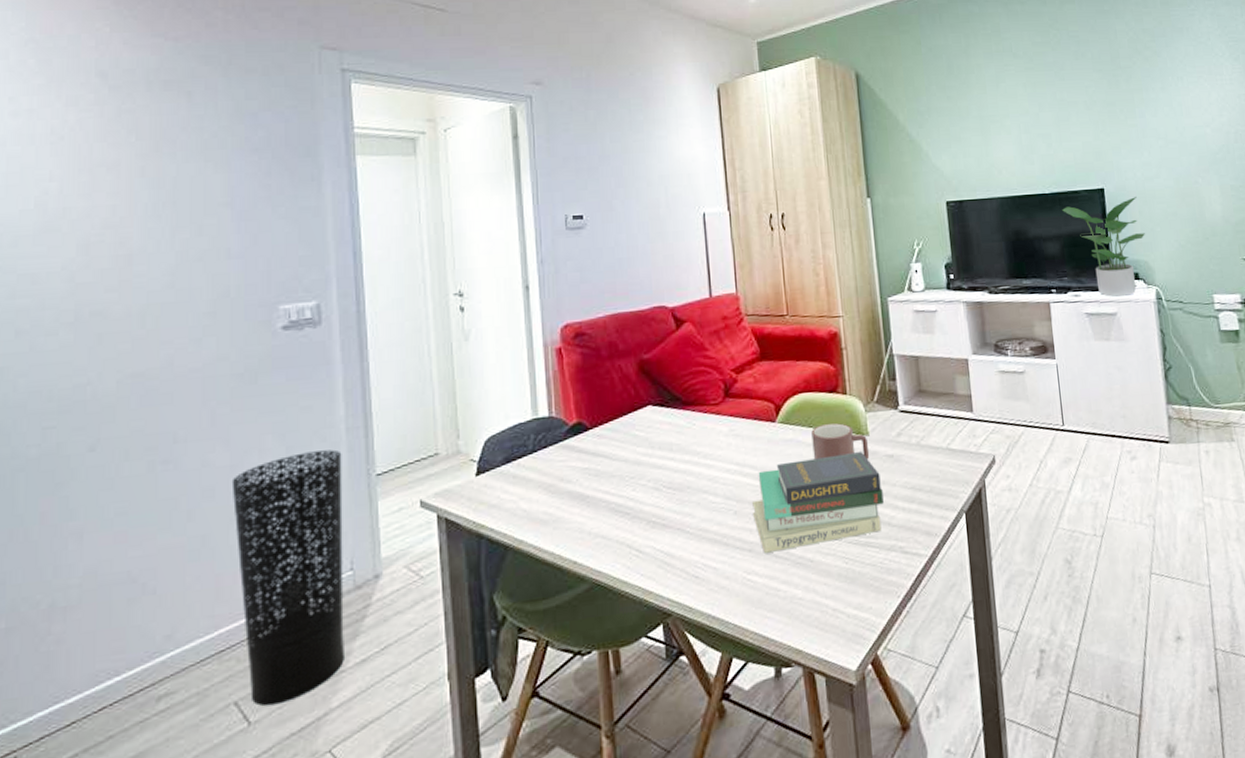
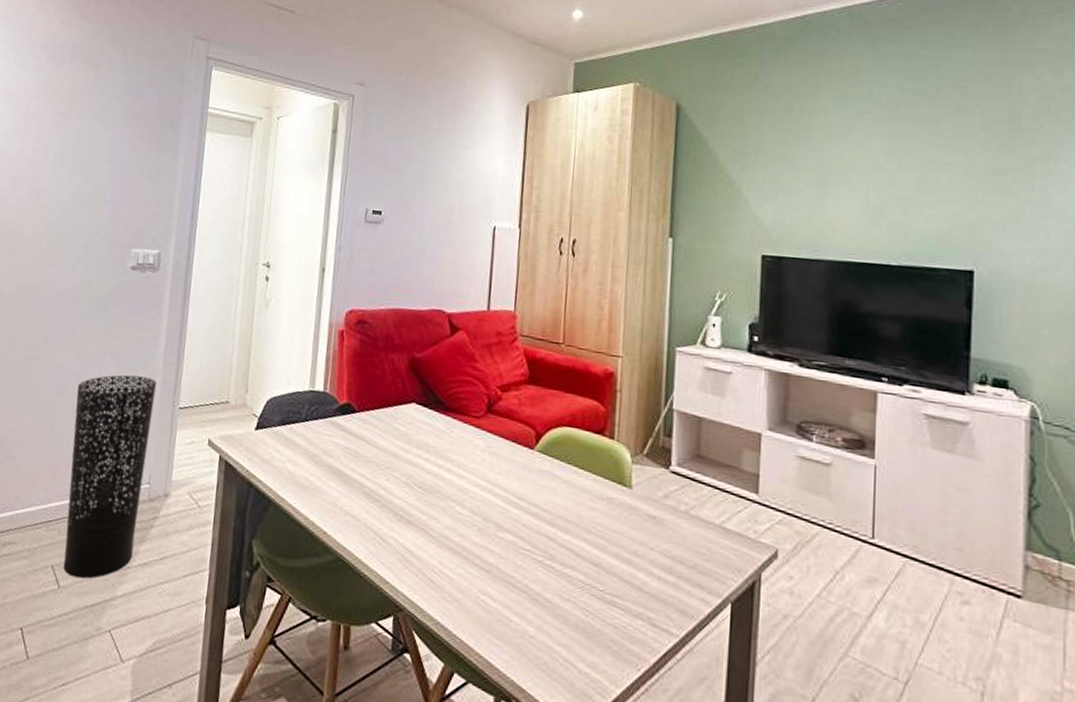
books: present [752,452,884,553] -> none [496,493,638,594]
mug: present [811,423,870,460] -> none [567,464,630,515]
potted plant: present [1062,197,1146,298] -> none [911,284,1027,406]

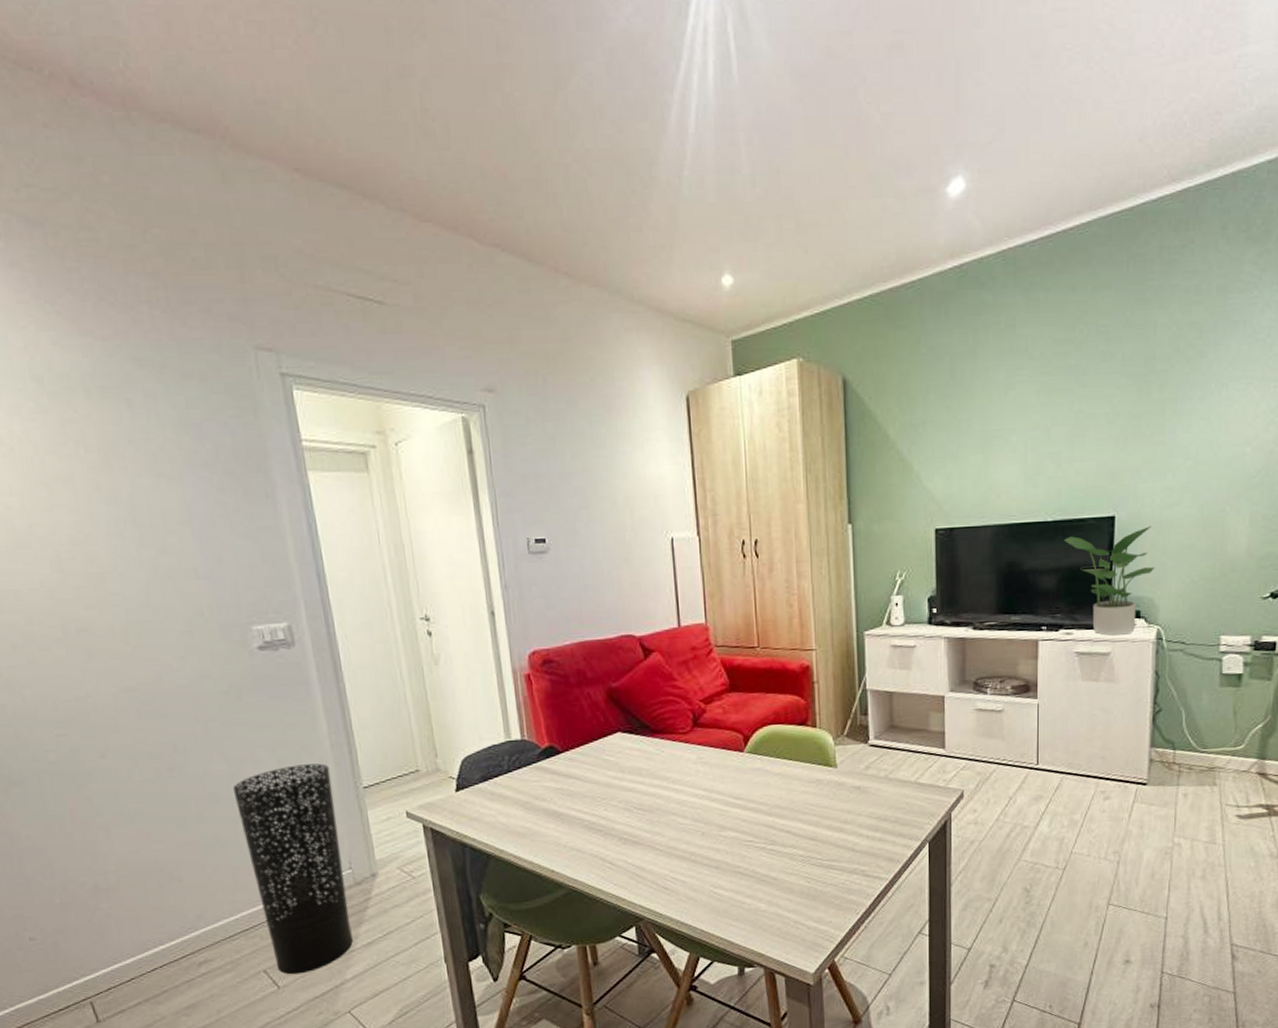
potted plant: none [911,284,1027,406] -> present [1064,526,1156,637]

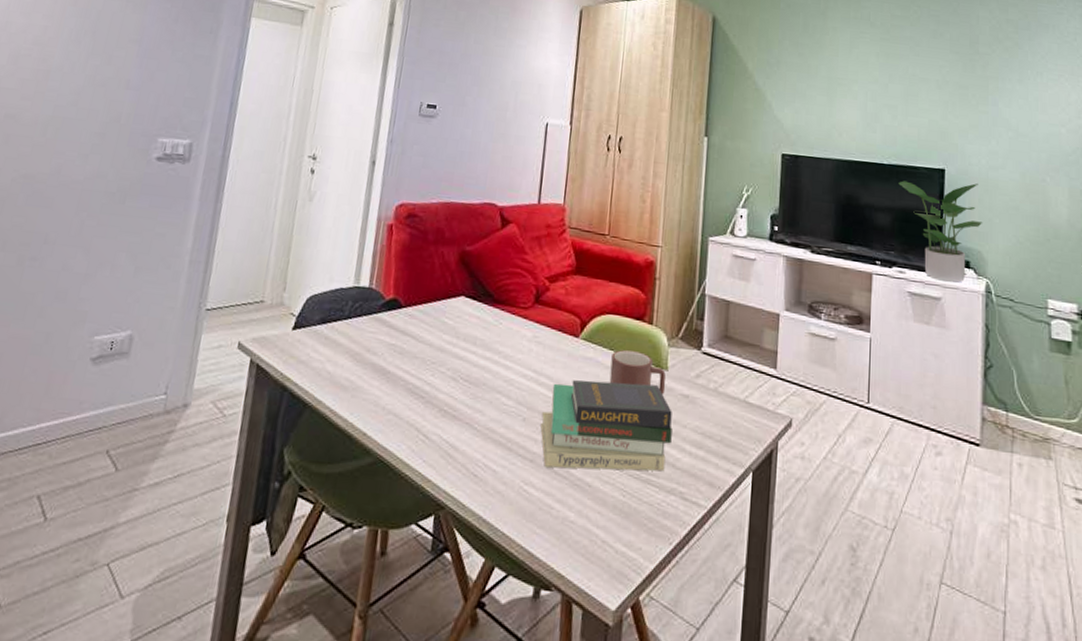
umbrella stand: present [232,763,353,975] -> none [53,275,181,507]
books: none [720,783,848,870] -> present [540,380,672,471]
mug: none [779,754,837,791] -> present [609,349,666,395]

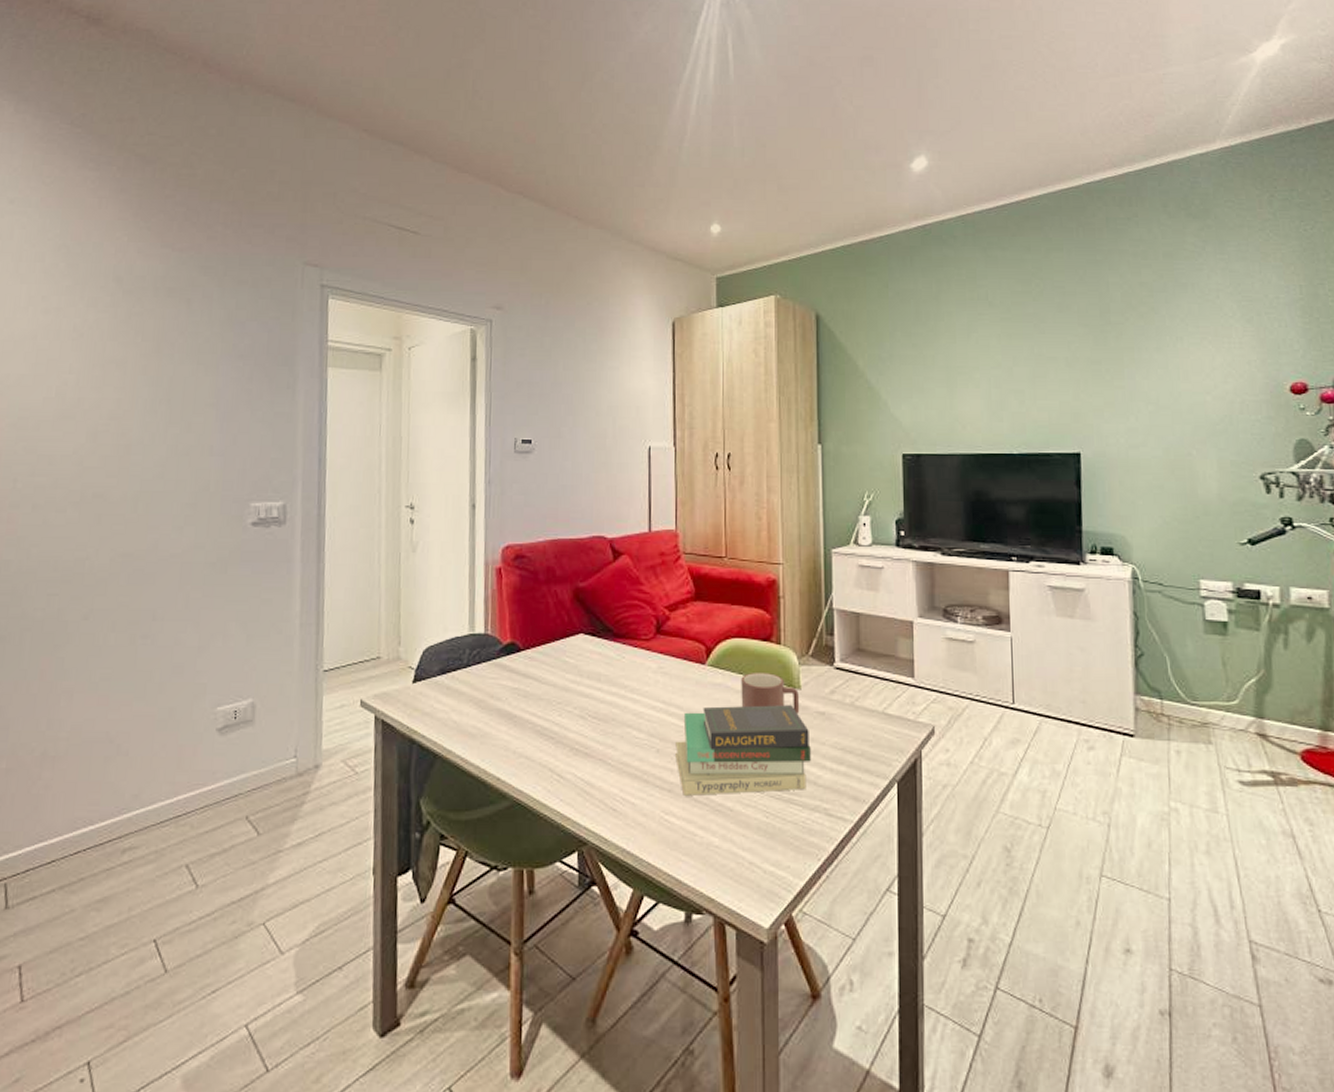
potted plant: present [898,180,983,283] -> none [1031,465,1126,573]

